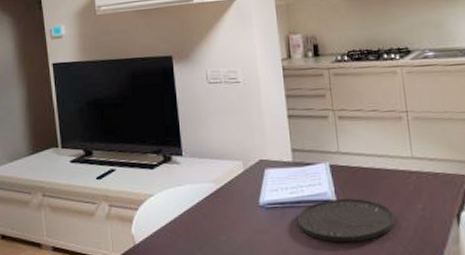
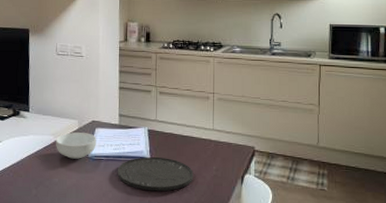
cereal bowl: none [218,175,268,210] -> present [56,132,96,159]

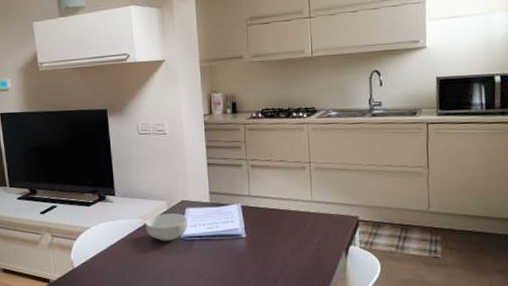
plate: present [117,157,194,192] -> none [212,234,294,269]

